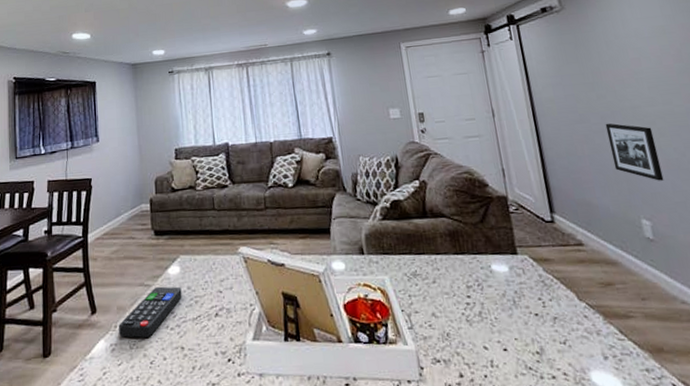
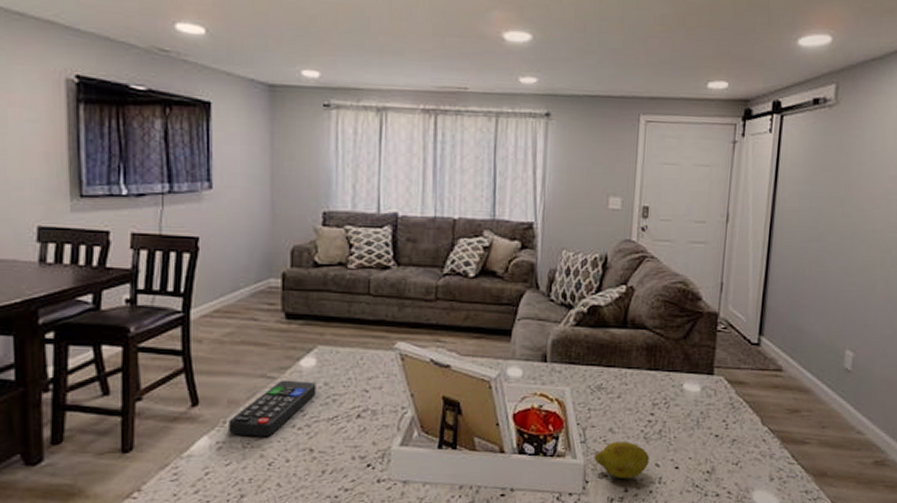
fruit: none [423,325,477,364] -> present [594,442,650,479]
picture frame: present [605,123,664,181] -> none [836,245,886,313]

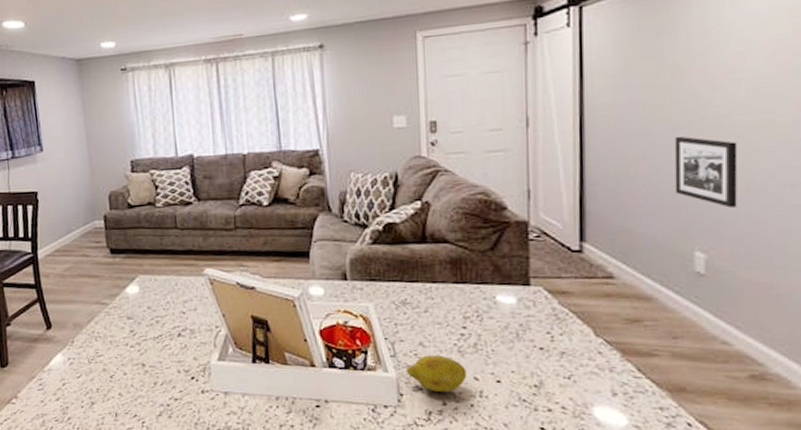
remote control: present [229,380,316,436] -> none [76,305,142,353]
picture frame: none [836,245,886,313] -> present [674,136,737,208]

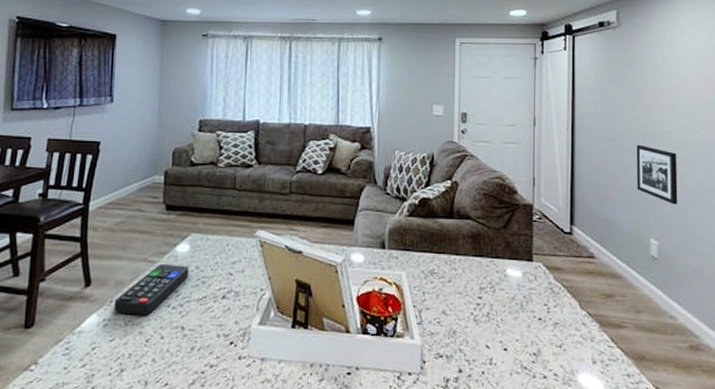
remote control: none [76,305,142,353] -> present [114,263,189,315]
fruit: present [406,355,467,393] -> none [430,323,480,360]

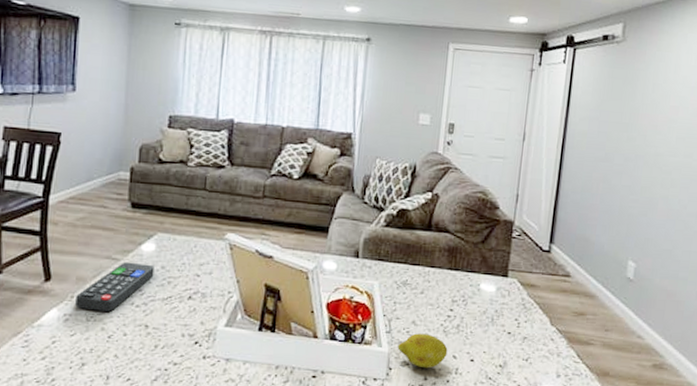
fruit: none [430,323,480,360] -> present [397,333,448,369]
picture frame: present [636,144,678,205] -> none [621,166,666,228]

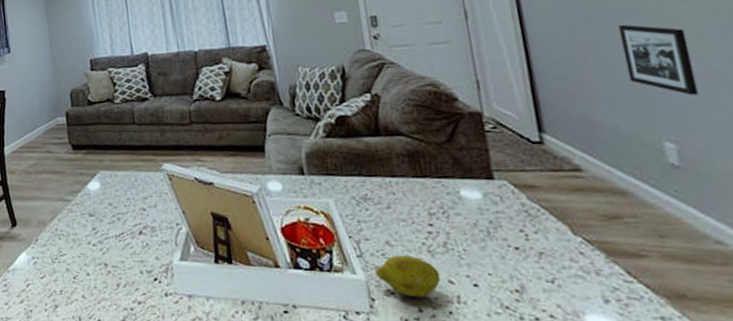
remote control: present [75,262,155,312] -> none [40,202,104,252]
picture frame: none [621,166,666,228] -> present [618,24,699,96]

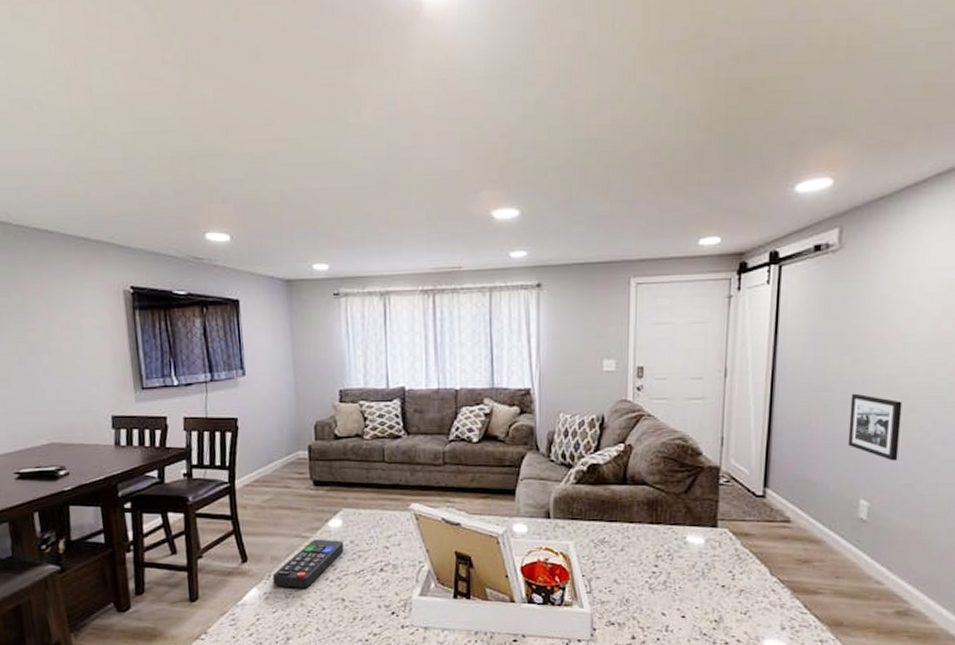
remote control: none [40,202,104,252] -> present [273,539,344,588]
fruit: present [375,255,441,298] -> none [600,592,655,627]

